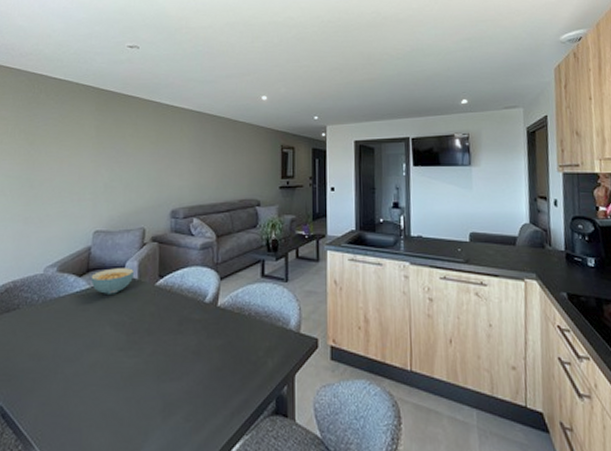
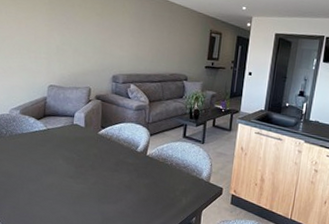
cereal bowl: present [91,268,135,294] -> none [47,116,82,136]

